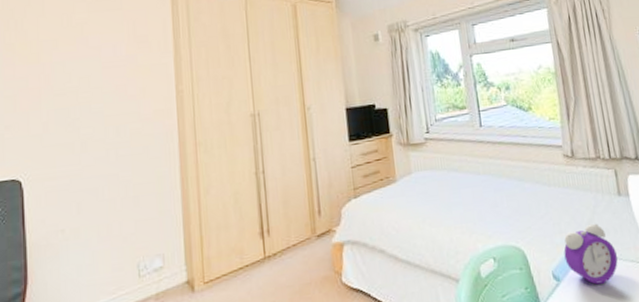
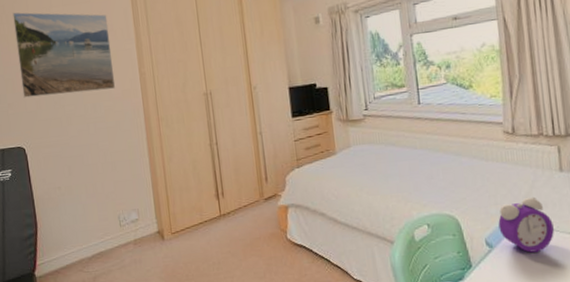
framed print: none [23,17,146,119] -> present [12,12,116,98]

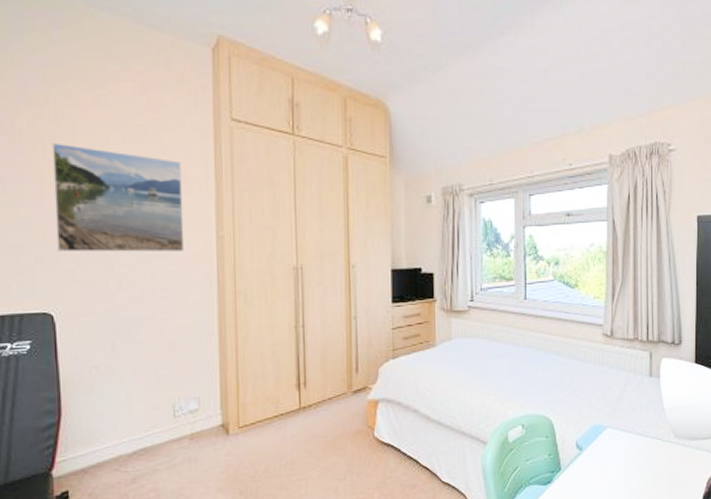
alarm clock: present [498,196,554,253] -> none [590,400,639,456]

